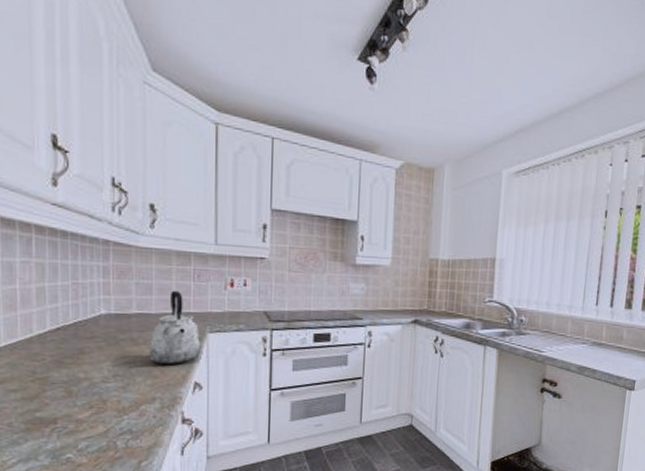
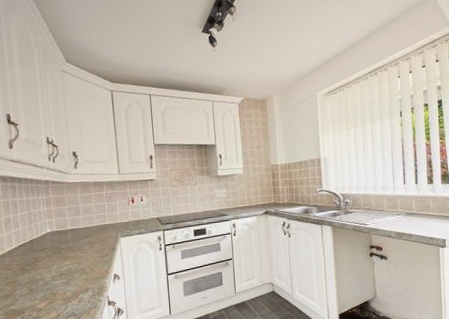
kettle: present [150,290,202,366] -> none [81,210,117,264]

